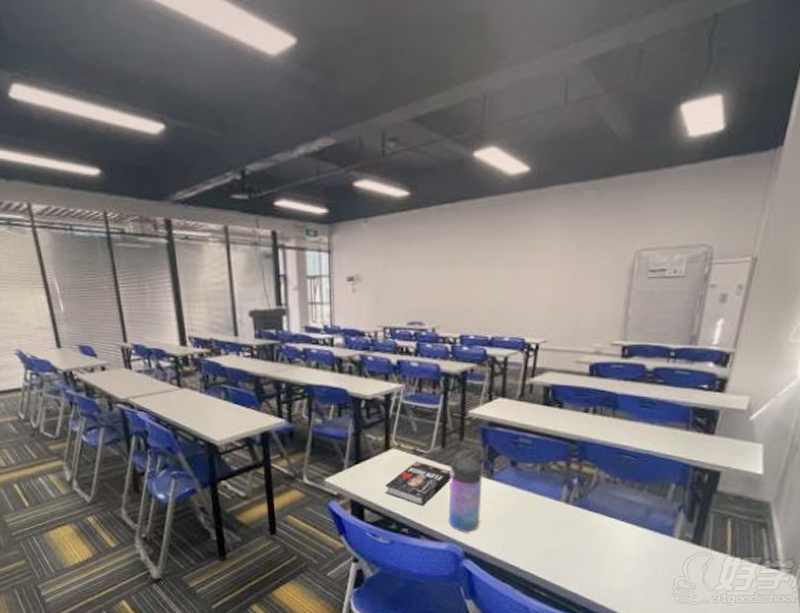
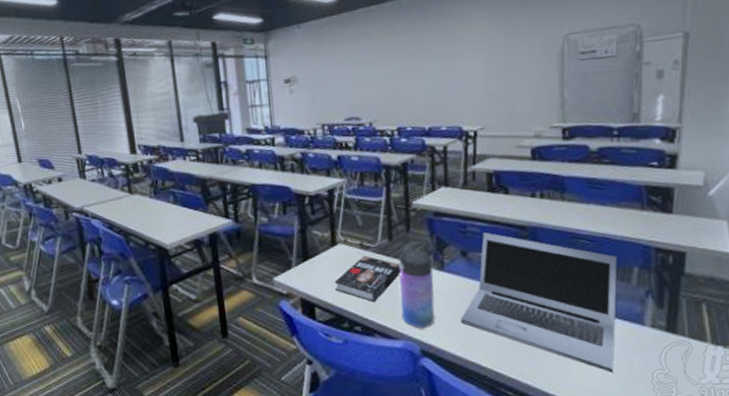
laptop: none [504,445,657,578] -> present [461,232,617,372]

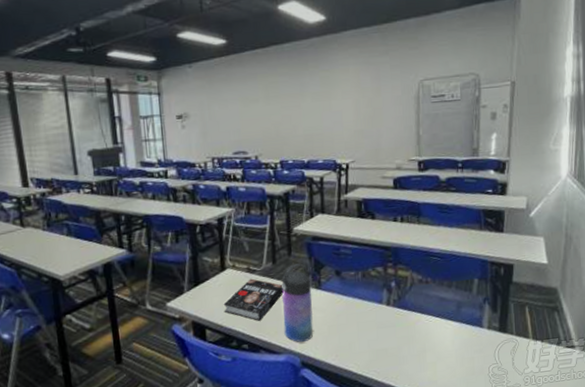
laptop: present [461,232,617,372] -> none [335,253,462,369]

